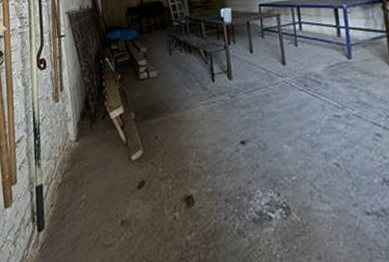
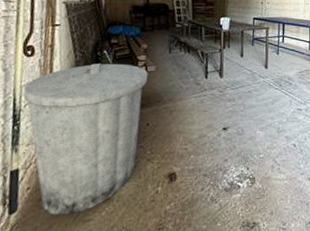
trash can: none [40,71,151,238] -> present [23,63,148,215]

